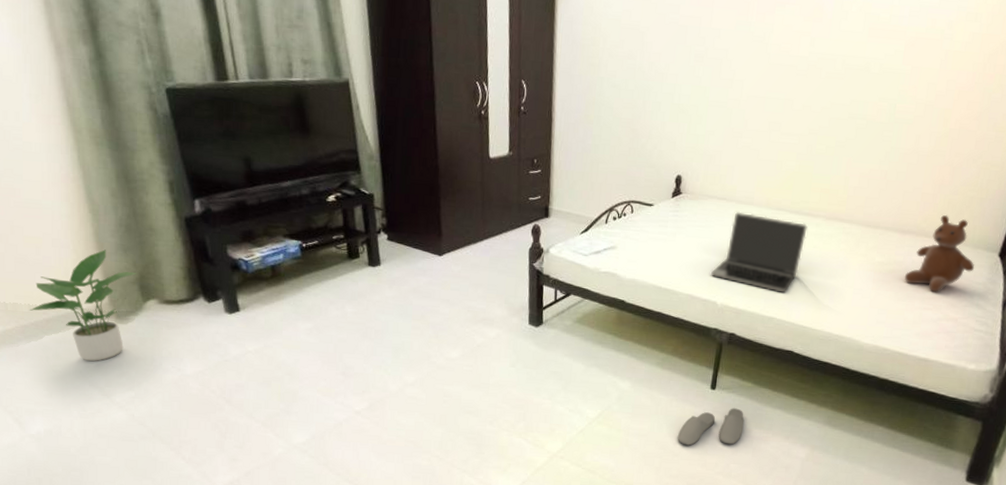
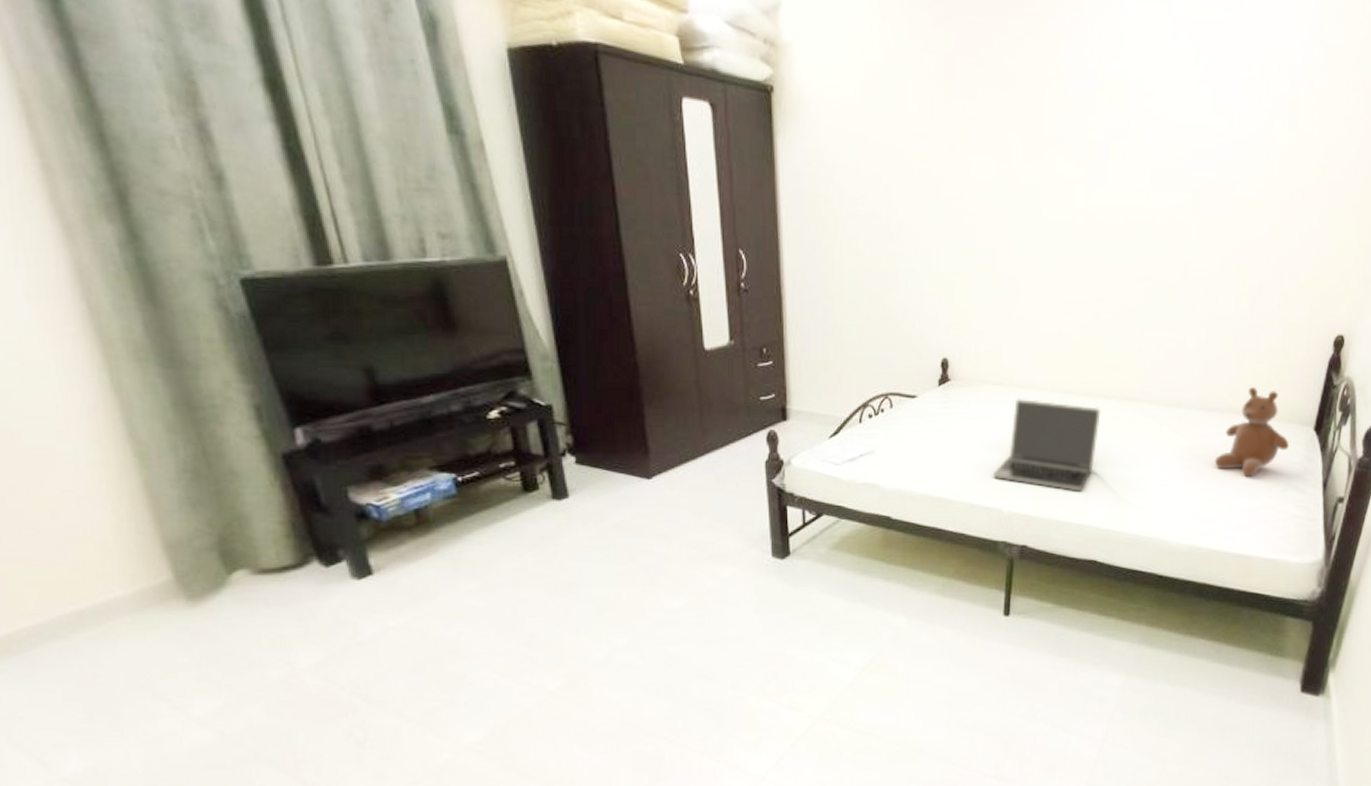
potted plant: present [30,249,138,362] -> none [48,506,216,665]
slippers: present [677,408,745,446] -> none [968,635,1047,688]

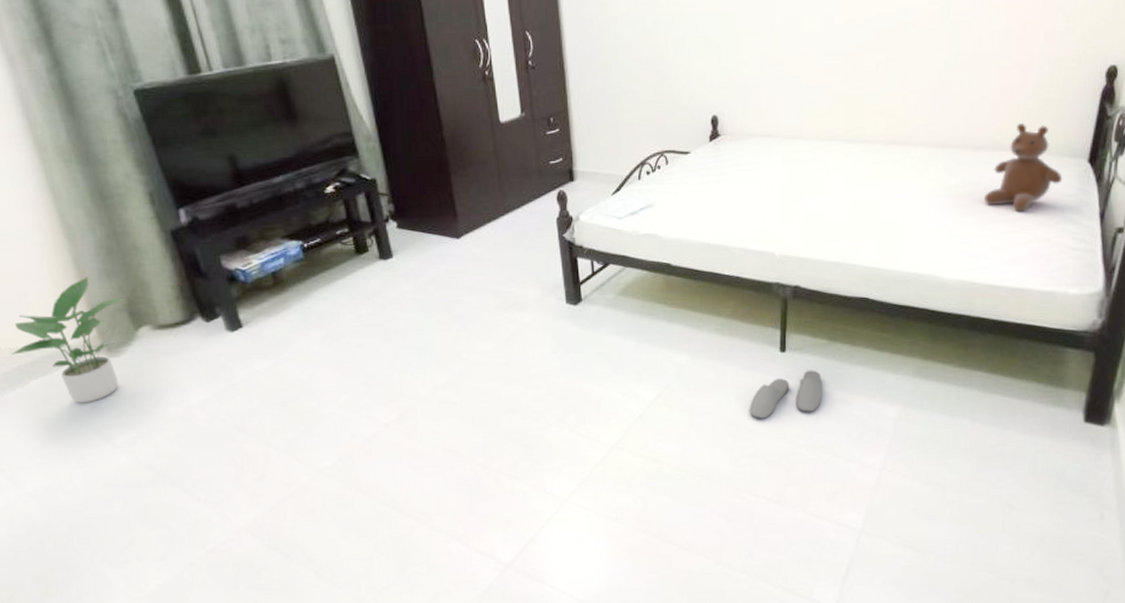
potted plant: none [48,506,216,665] -> present [11,277,126,404]
slippers: none [968,635,1047,688] -> present [749,370,823,419]
laptop: present [993,398,1101,491] -> none [764,148,867,233]

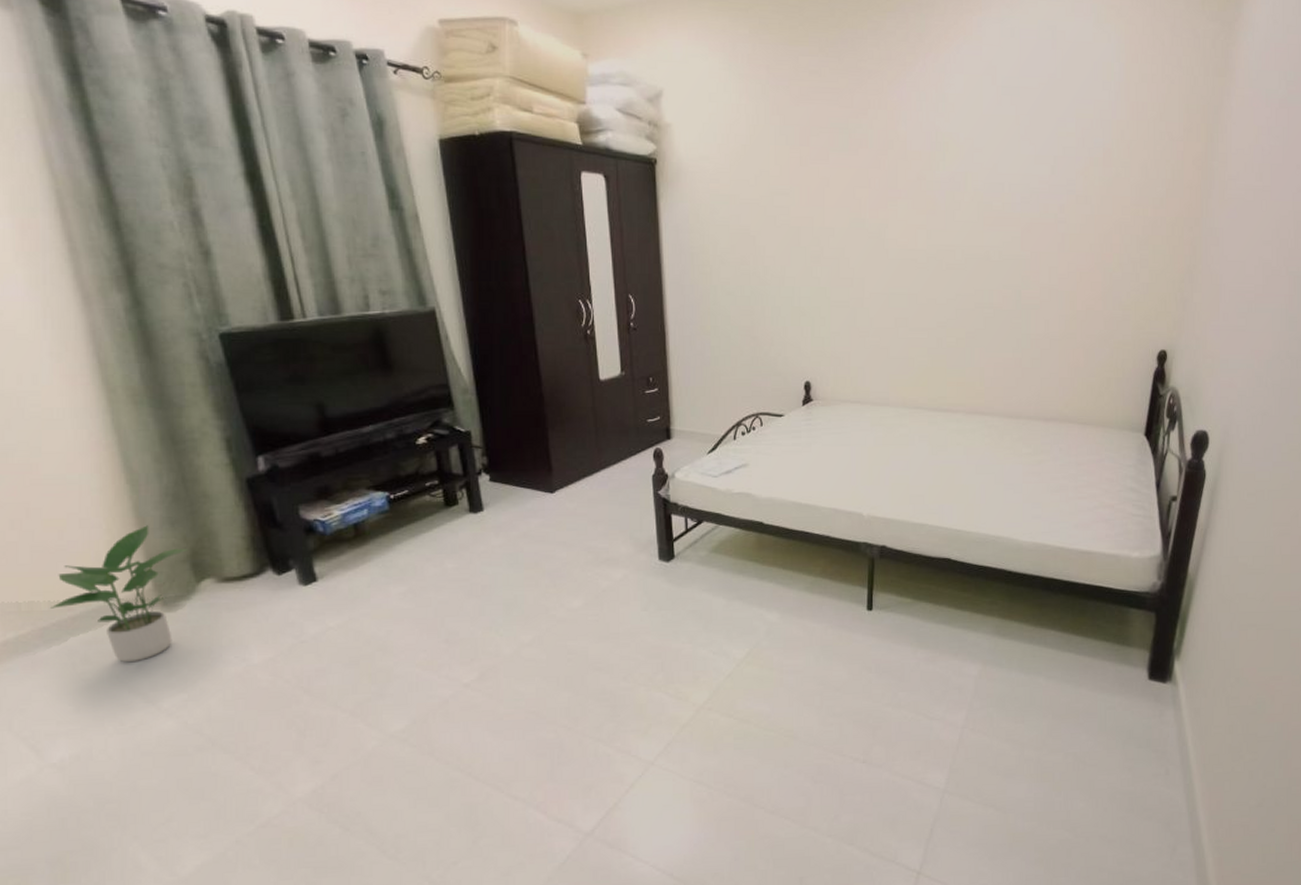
slippers: present [749,370,823,419] -> none [836,628,908,677]
teddy bear: present [983,122,1063,212] -> none [1054,398,1123,479]

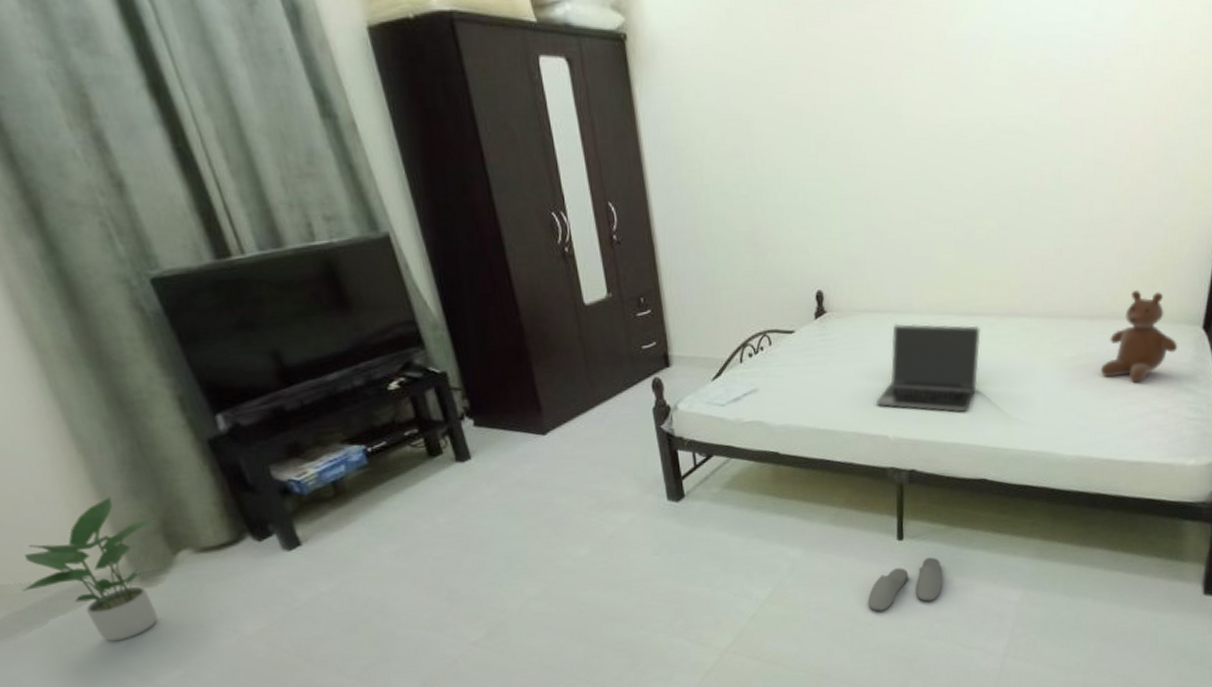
slippers: none [836,628,908,677] -> present [867,557,943,612]
laptop: none [853,414,948,496] -> present [876,323,981,413]
teddy bear: none [1054,398,1123,479] -> present [1100,289,1178,383]

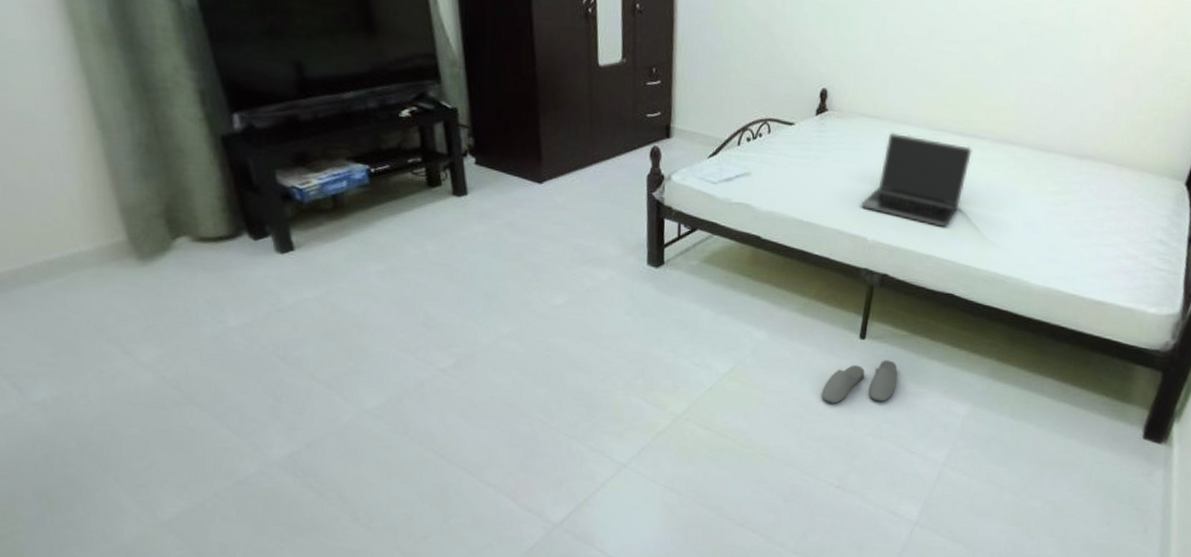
potted plant: present [23,497,159,642] -> none [26,175,164,313]
teddy bear: present [1100,289,1178,383] -> none [1080,137,1159,226]

